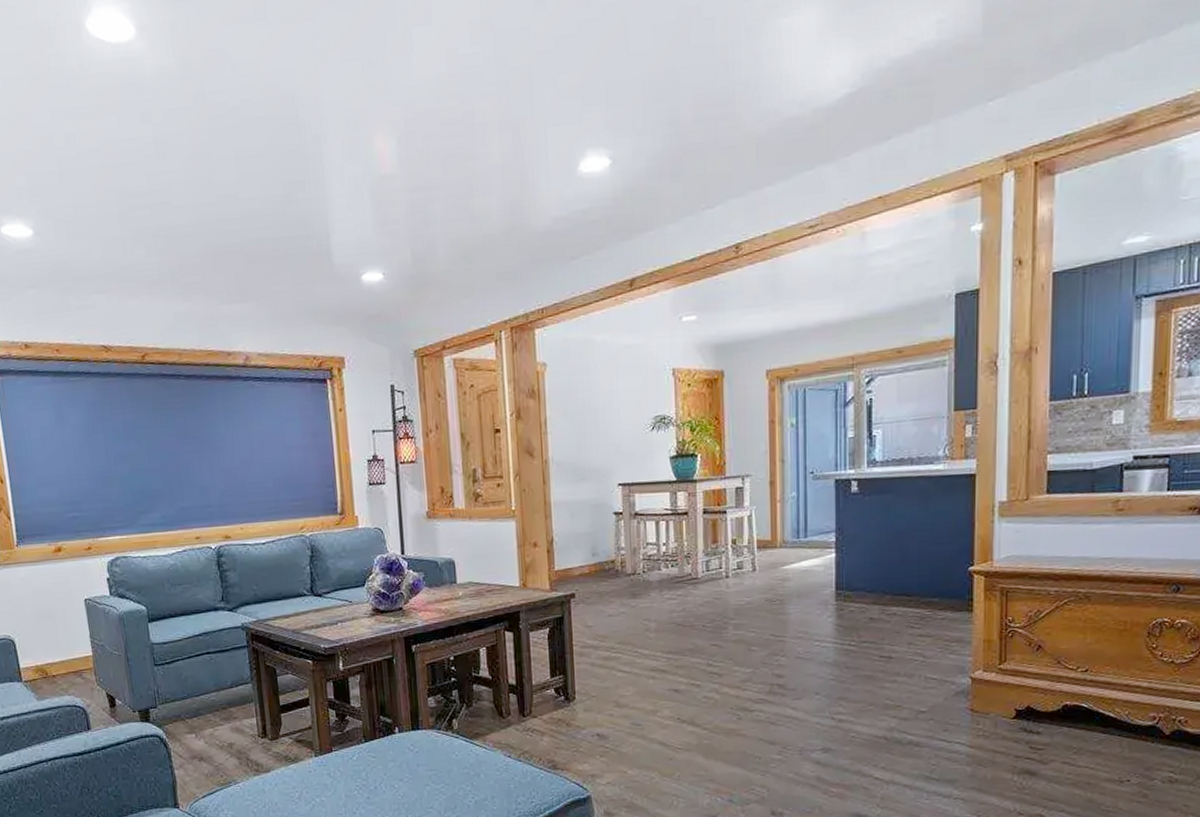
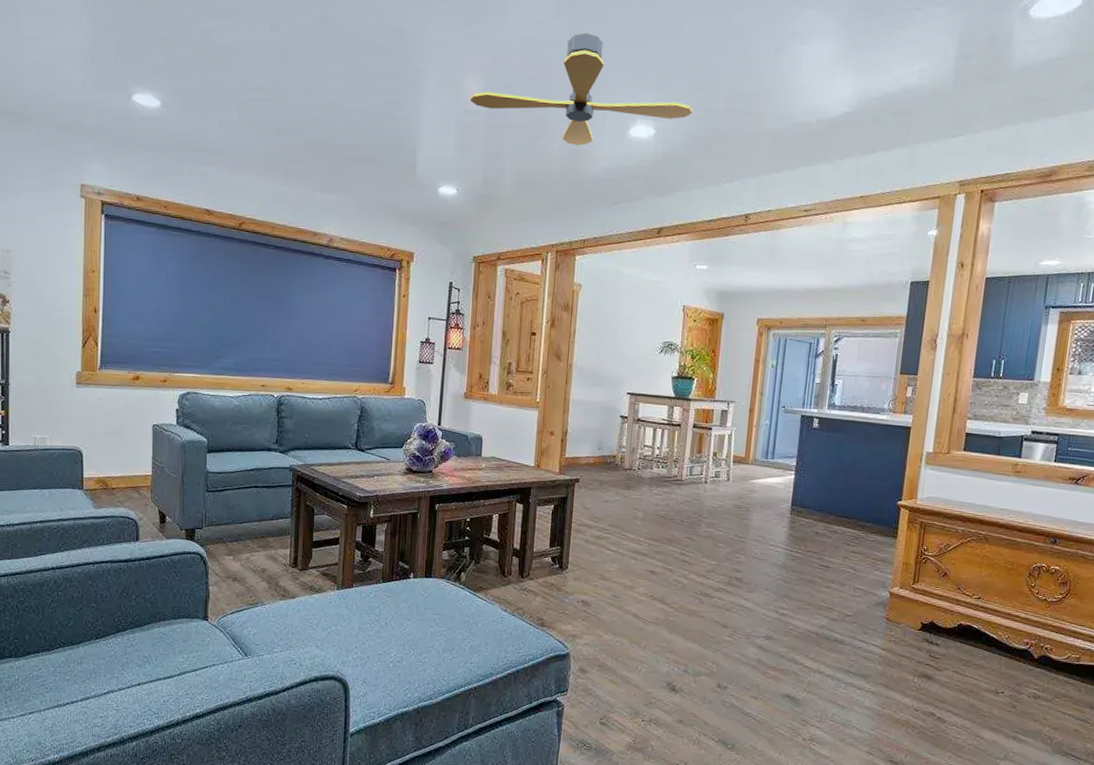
ceiling fan: none [382,54,655,196] -> present [469,33,694,146]

